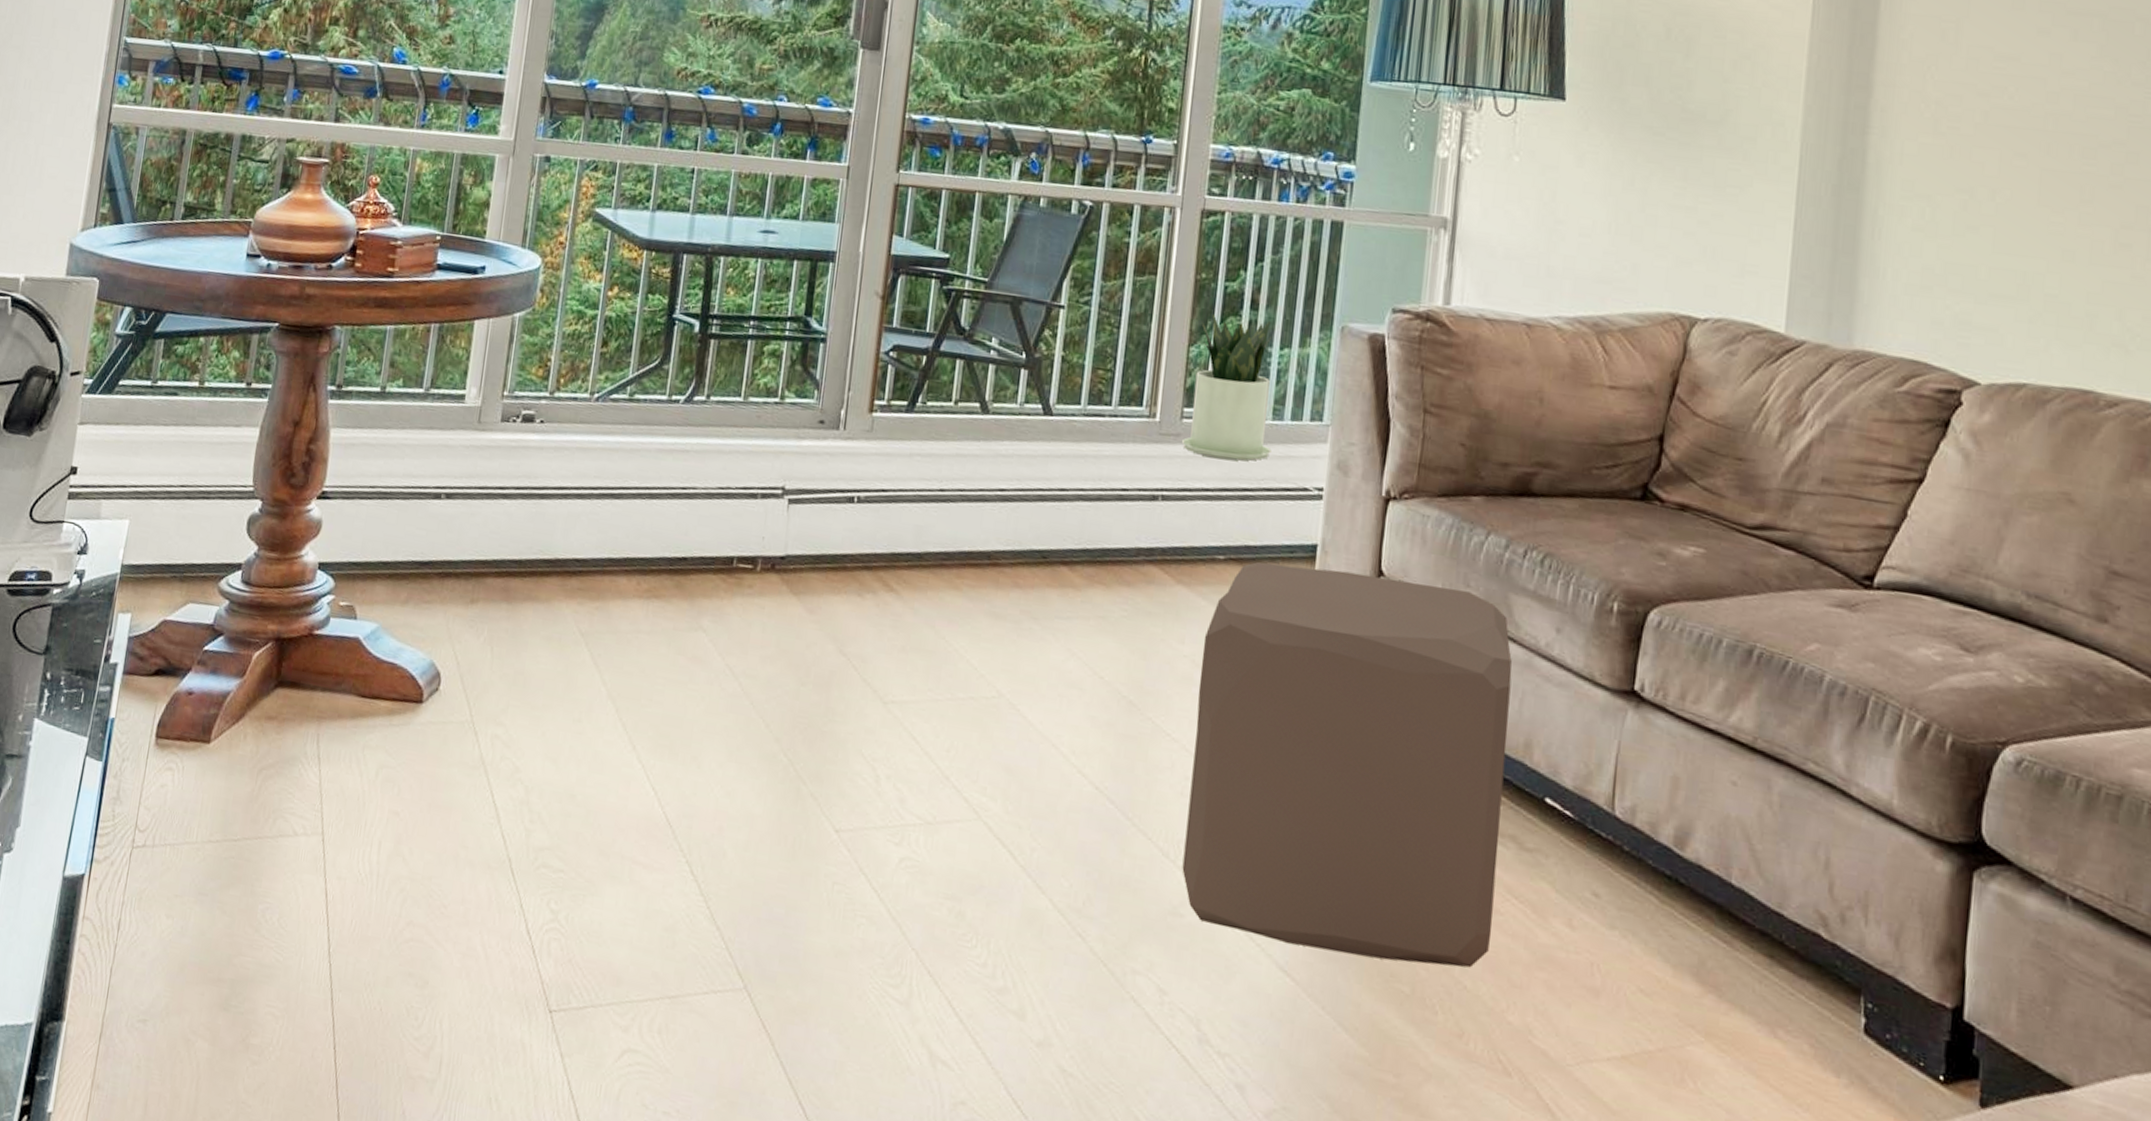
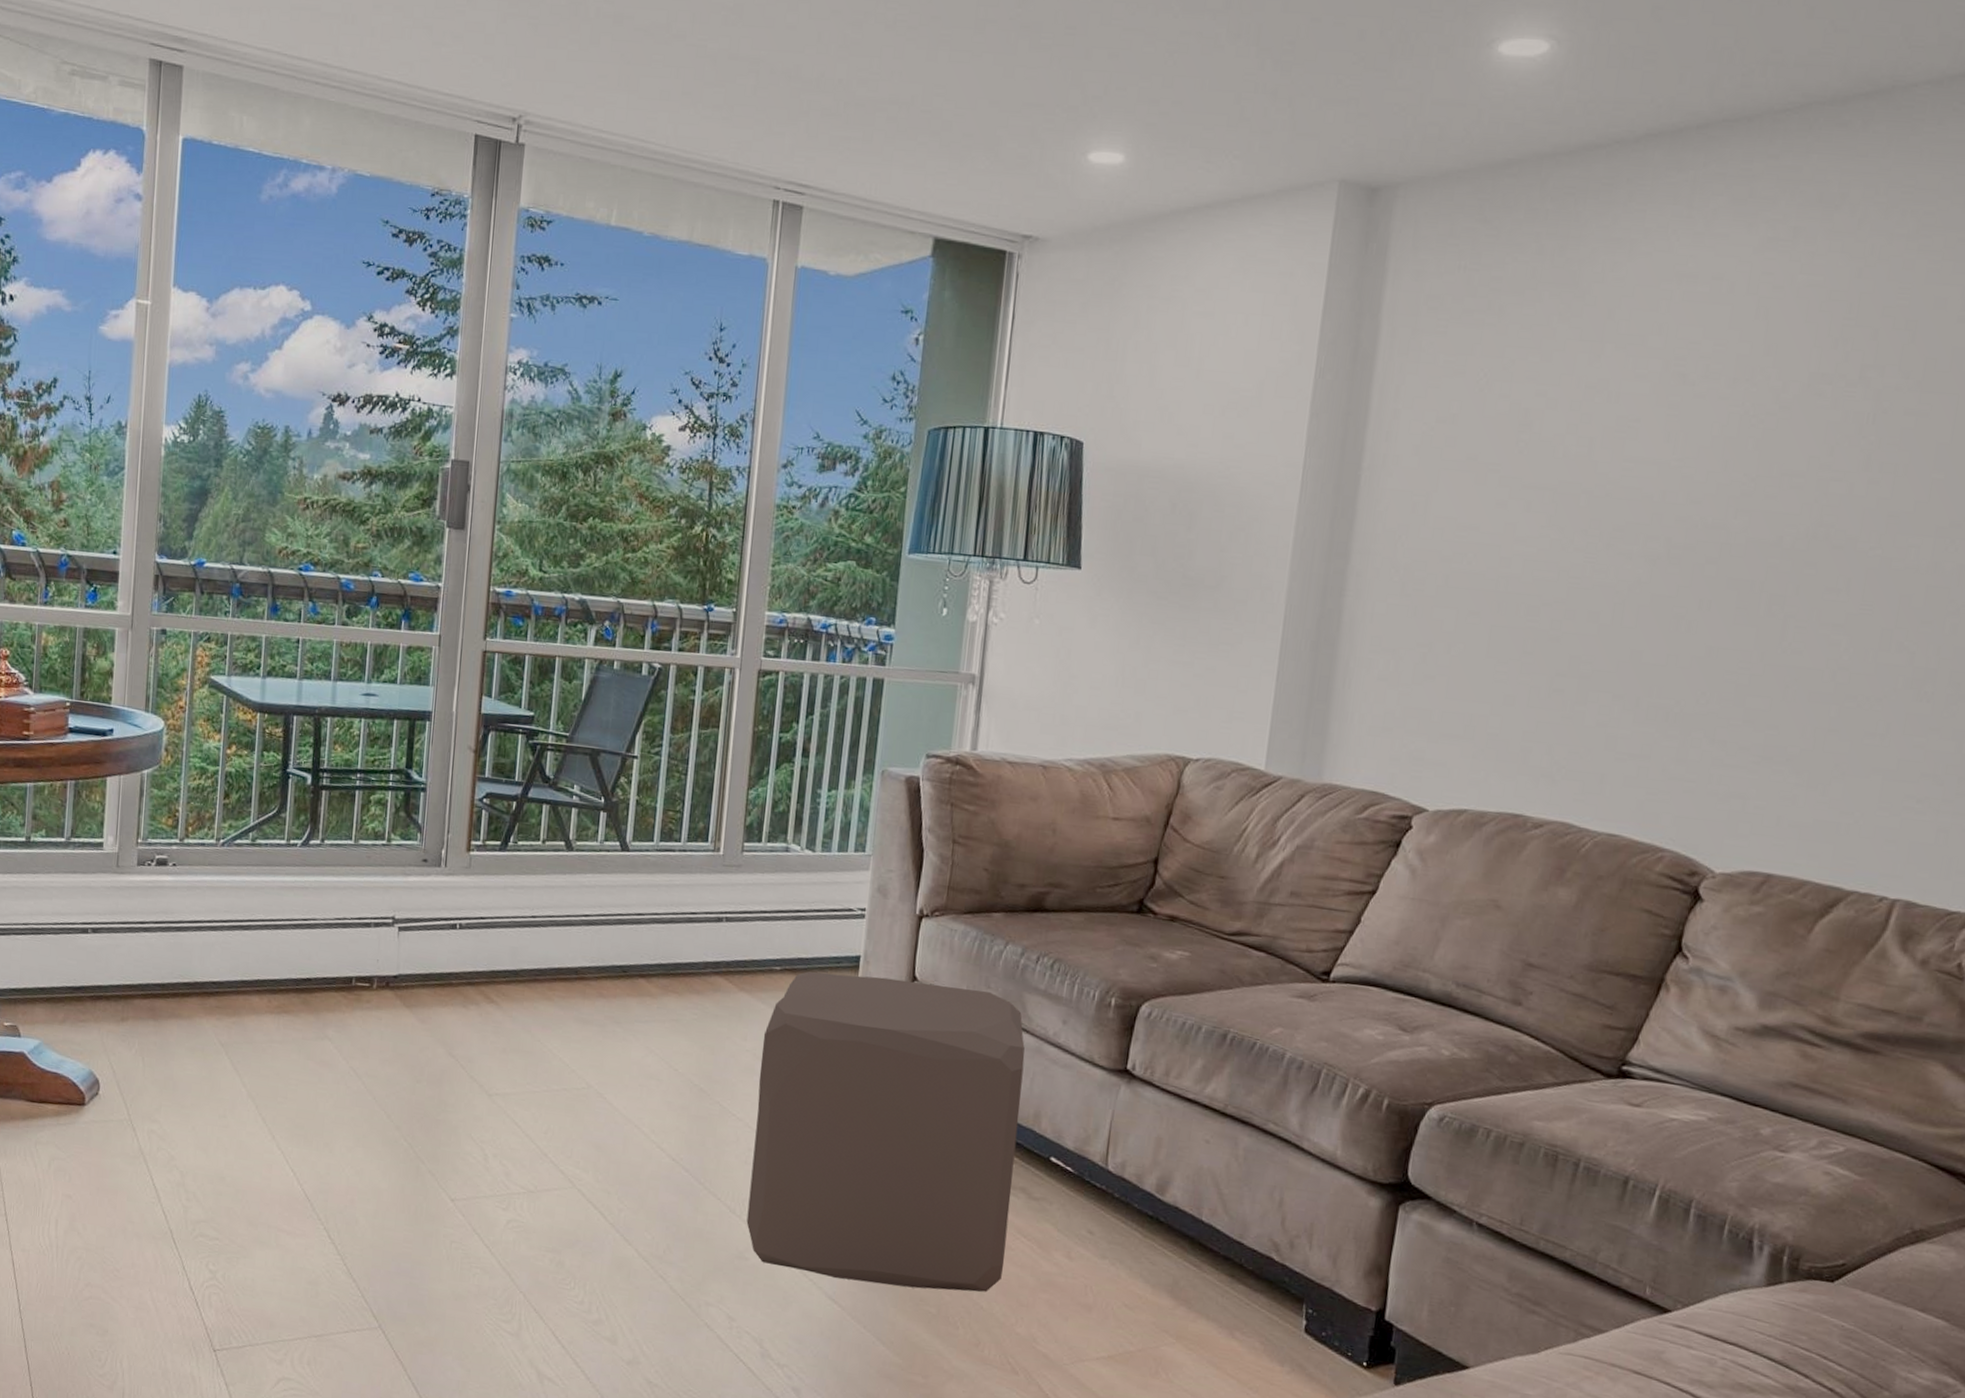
planter: present [1181,314,1272,461] -> none [742,762,821,887]

